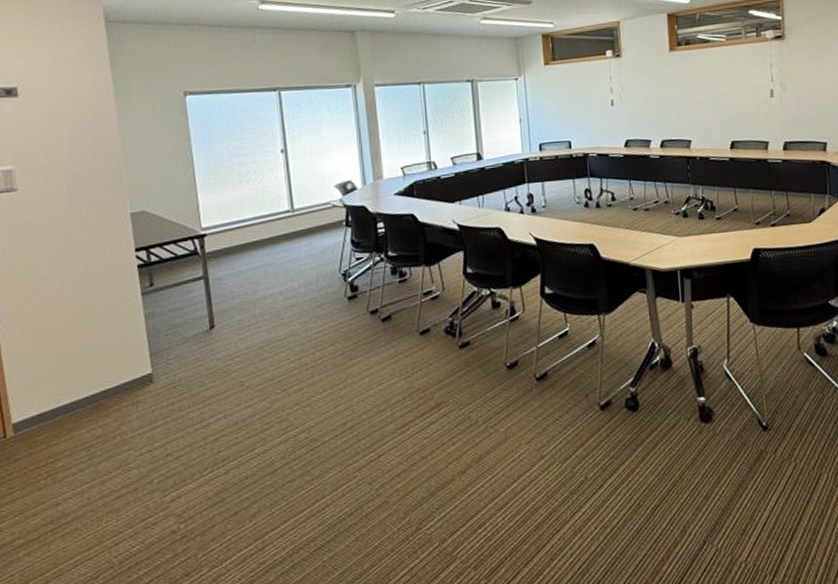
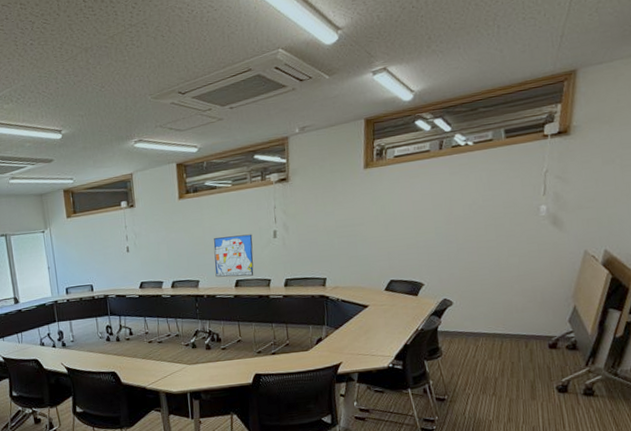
wall art: none [707,92,751,138] -> present [213,234,254,278]

